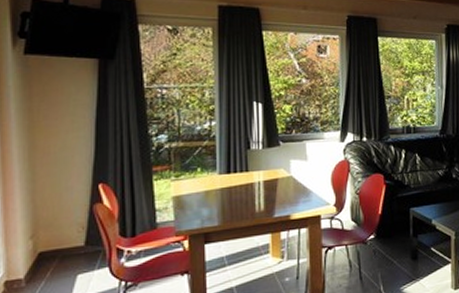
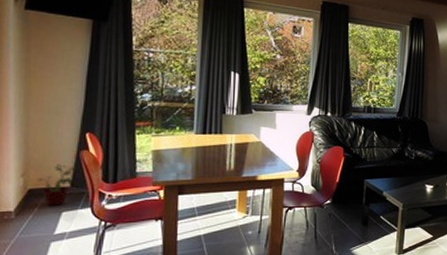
potted plant: none [49,221,93,270] -> present [38,164,79,207]

